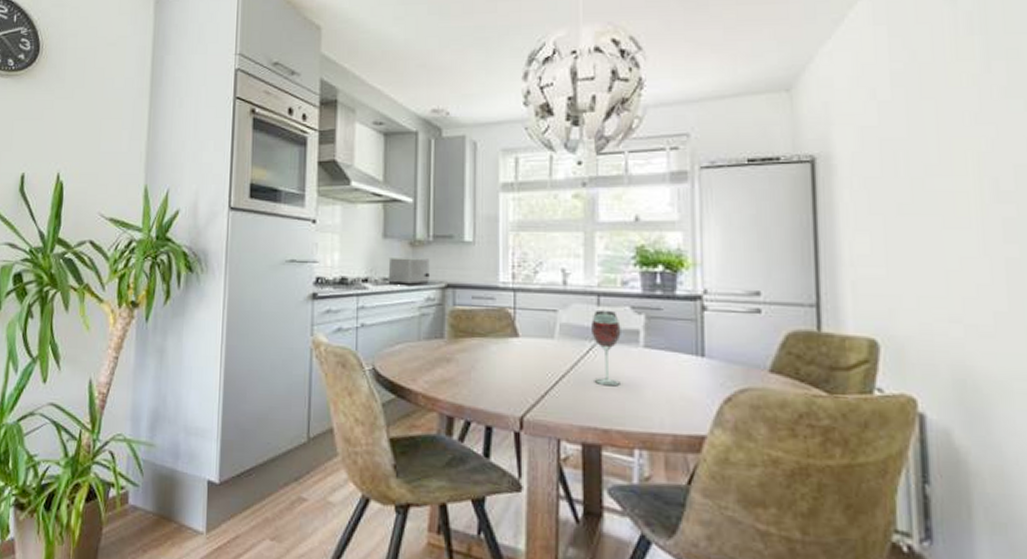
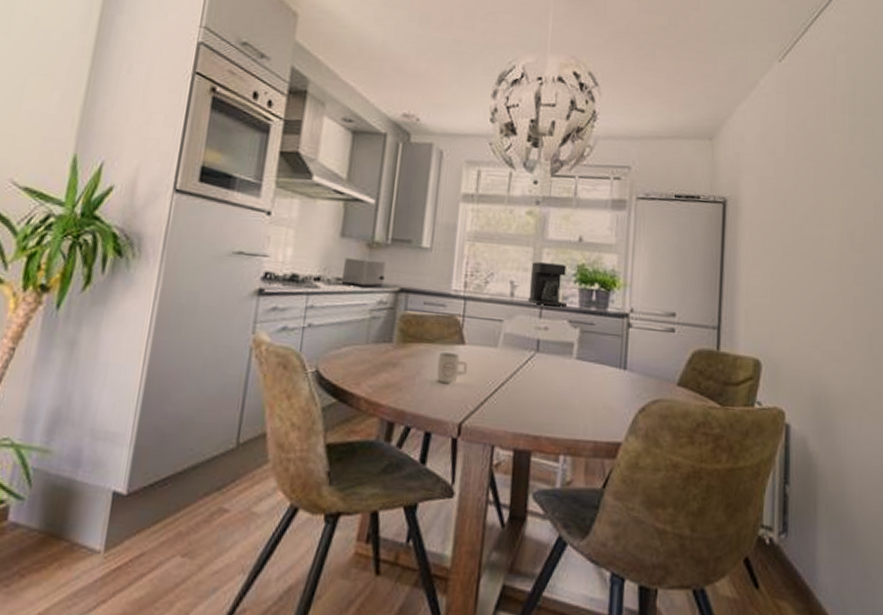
mug: none [491,346,524,377] -> present [436,352,468,383]
coffee maker: none [583,247,629,293] -> present [528,262,568,308]
wineglass: present [591,310,621,387] -> none [531,322,558,395]

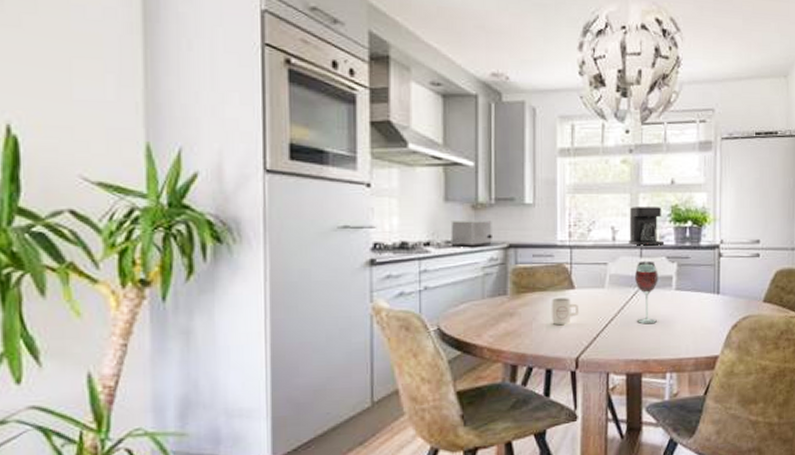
wineglass: none [531,322,558,395] -> present [635,261,658,324]

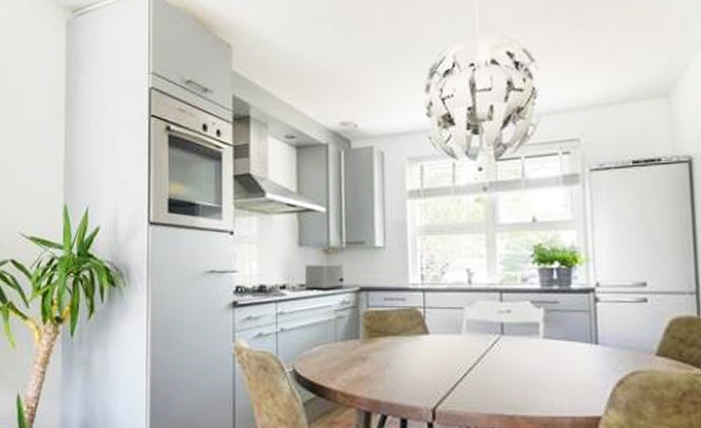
mug: present [551,298,579,325] -> none [404,344,435,371]
coffee maker: present [629,207,665,246] -> none [487,247,528,289]
wineglass: present [635,261,658,324] -> none [495,305,523,376]

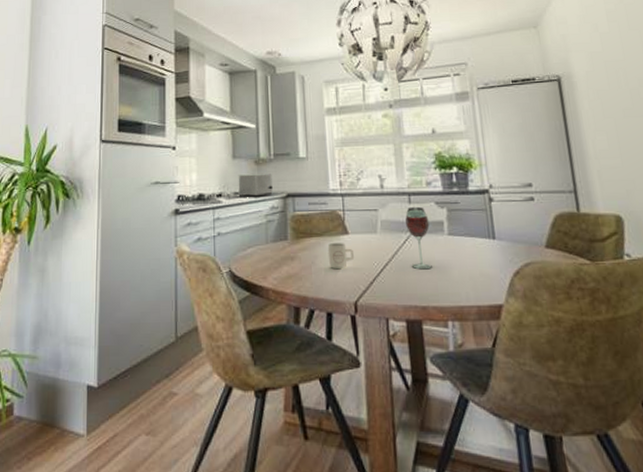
mug: none [404,344,435,371] -> present [327,243,355,269]
wineglass: none [495,305,523,376] -> present [405,206,432,270]

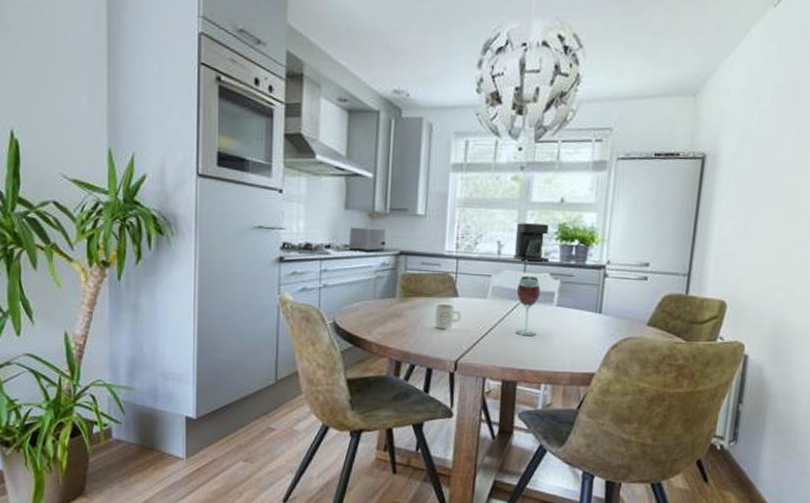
coffee maker: none [395,155,432,193] -> present [514,223,550,262]

